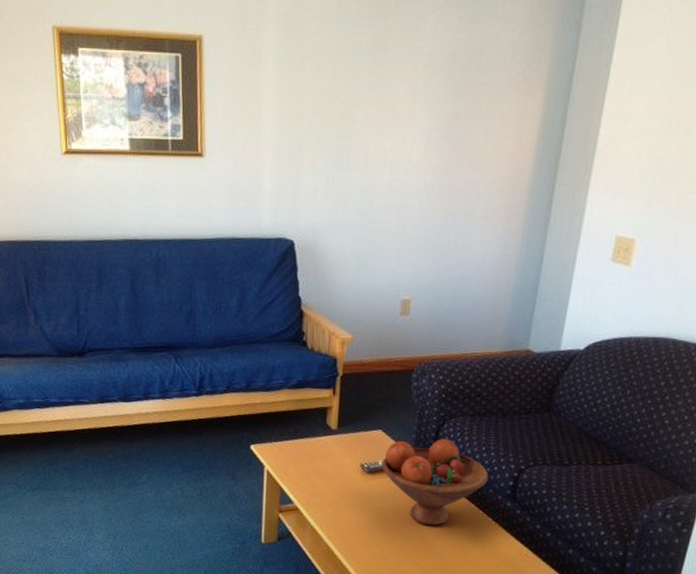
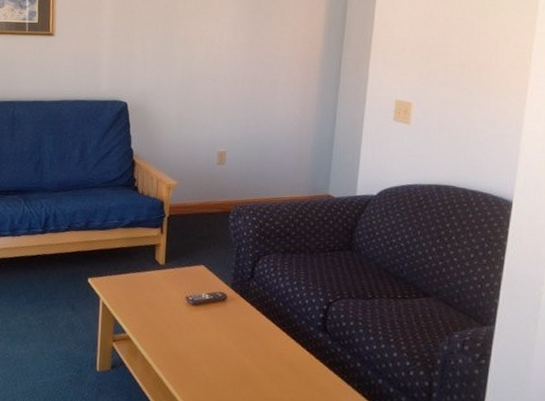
fruit bowl: present [381,439,488,526] -> none [204,273,300,356]

